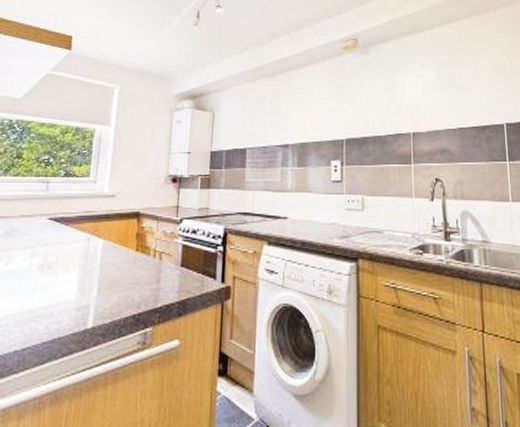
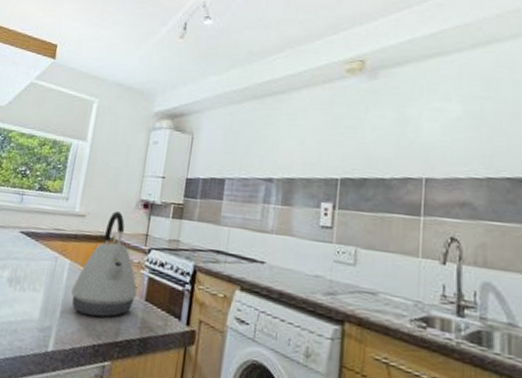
kettle: none [106,188,173,289] -> present [71,211,138,318]

